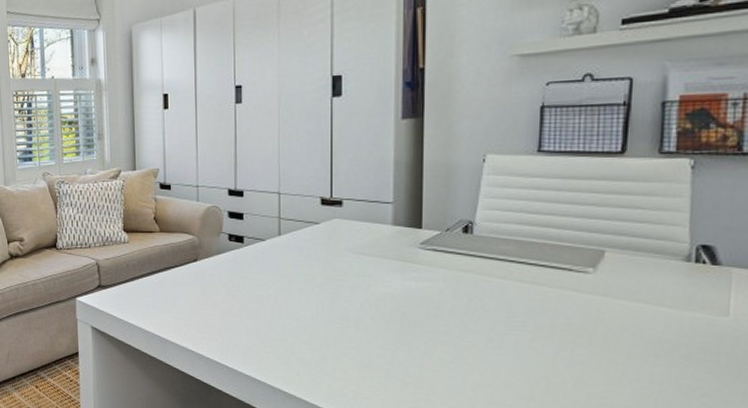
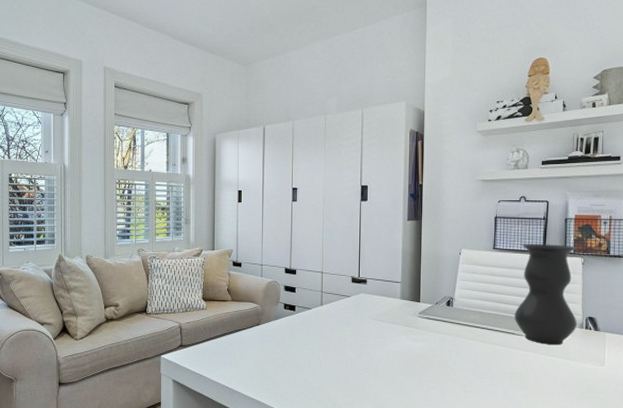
vase: none [572,140,683,285] -> present [514,244,577,345]

